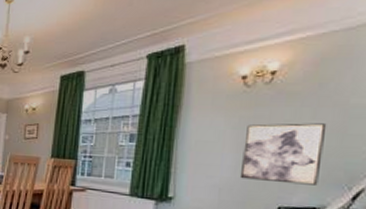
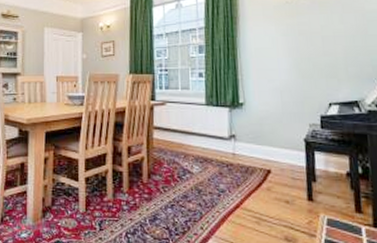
wall art: present [239,123,327,186] -> none [293,27,355,81]

